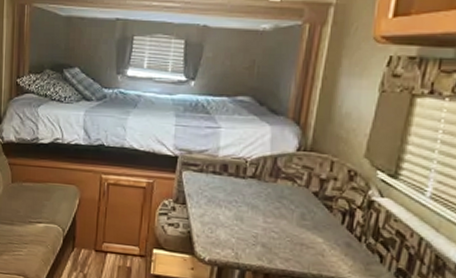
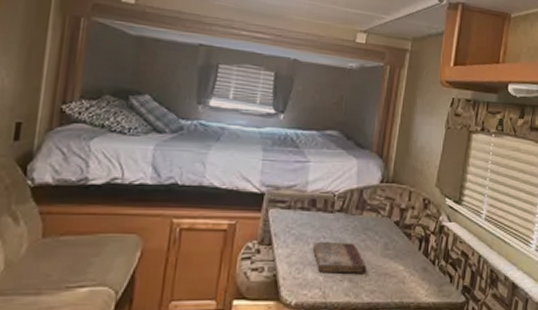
book: none [224,204,281,241] -> present [312,241,367,274]

